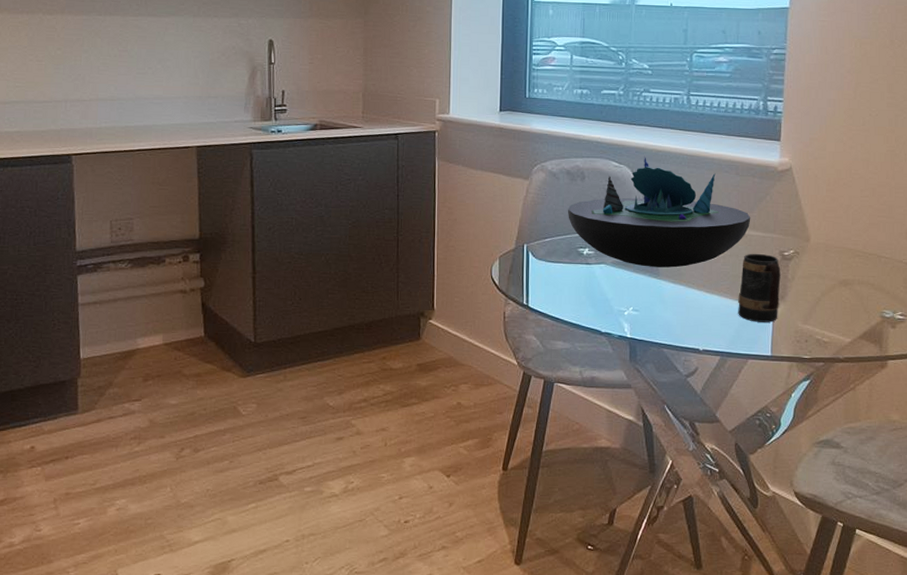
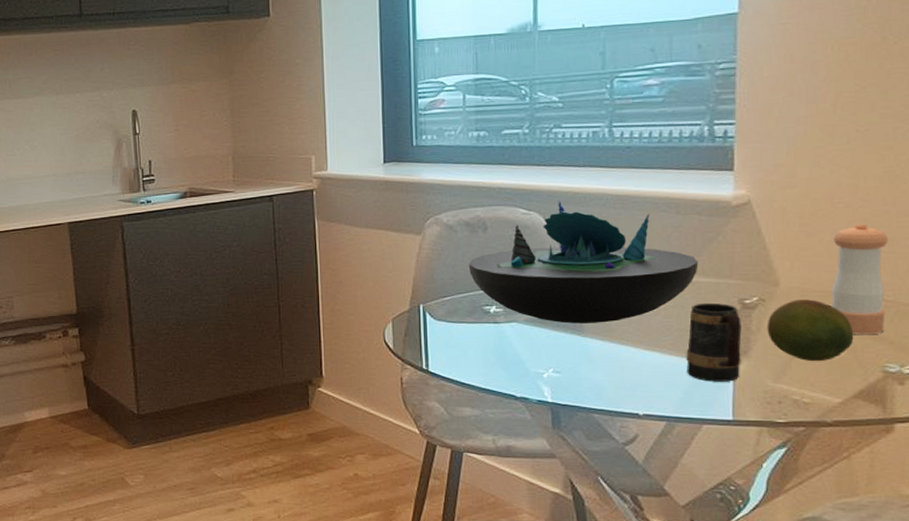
fruit: none [799,254,862,307] -> present [767,299,854,362]
pepper shaker: none [847,192,889,285] -> present [831,223,889,334]

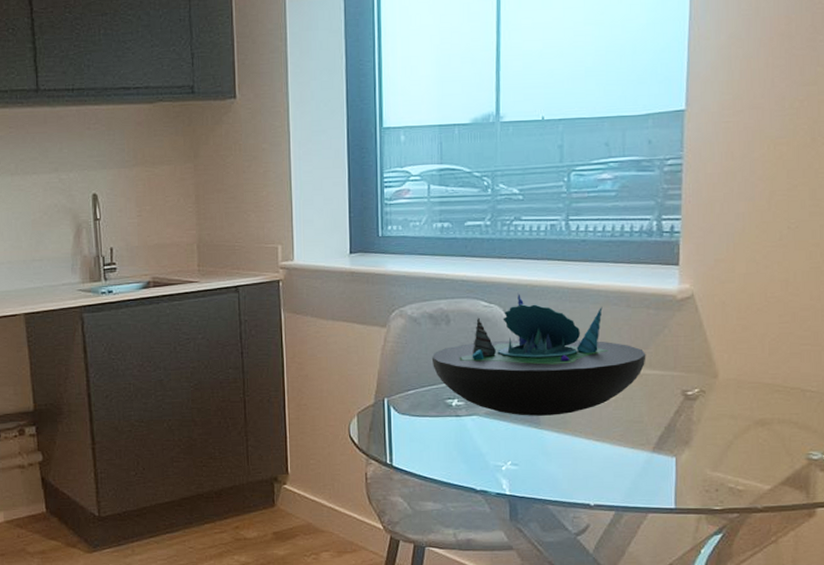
mug: present [686,302,742,382] -> none [634,394,684,472]
fruit: present [767,299,854,362] -> none [706,390,783,451]
pepper shaker: present [831,223,889,334] -> none [764,317,815,424]

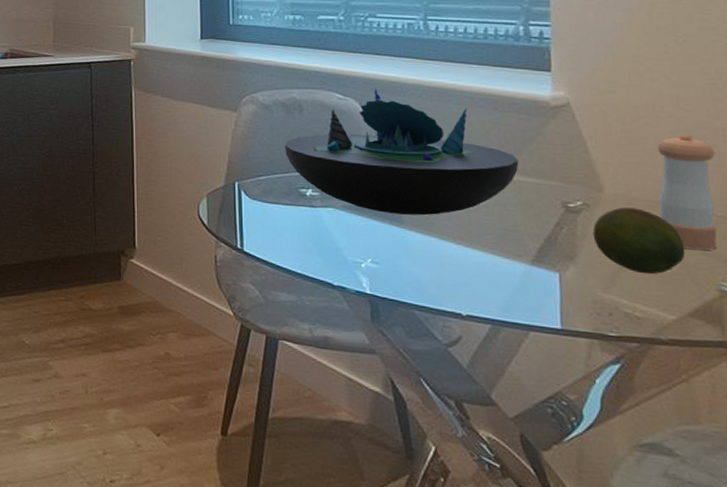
fruit: none [706,390,783,451] -> present [592,207,686,275]
pepper shaker: none [764,317,815,424] -> present [657,134,717,250]

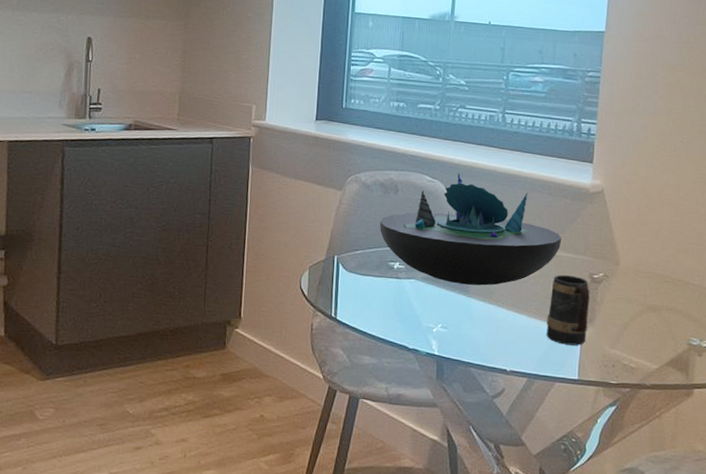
mug: none [509,203,568,288] -> present [546,274,590,346]
fruit: present [592,207,686,275] -> none [608,278,670,333]
pepper shaker: present [657,134,717,250] -> none [656,218,698,312]

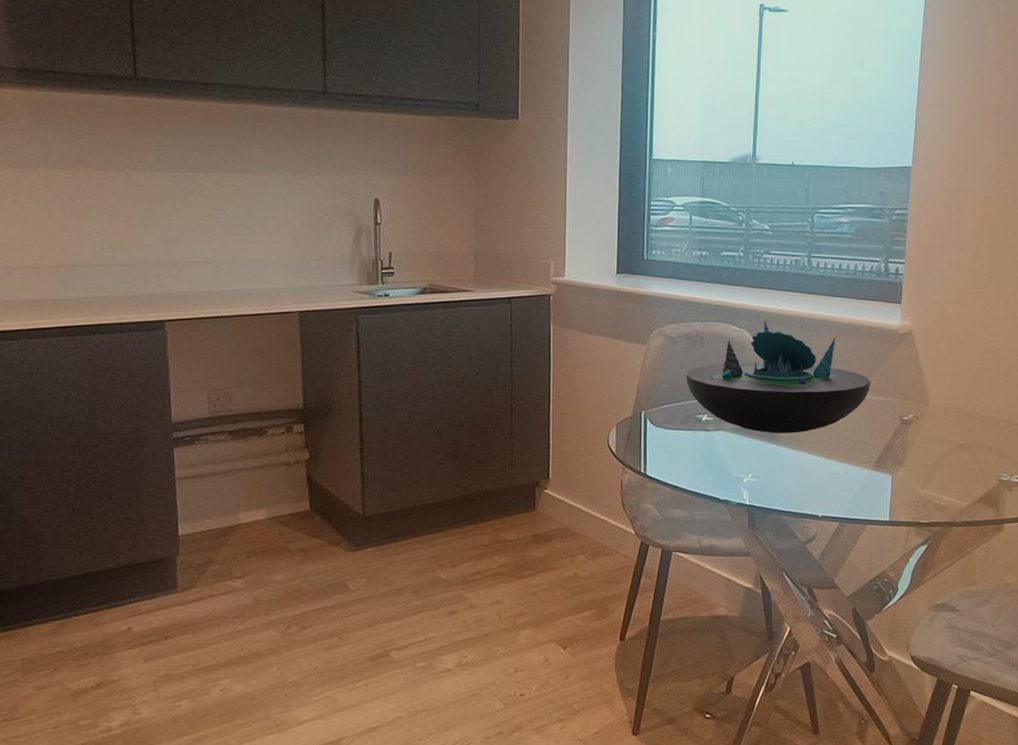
mug: present [546,274,590,346] -> none [857,418,900,488]

